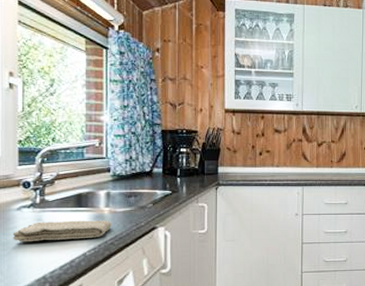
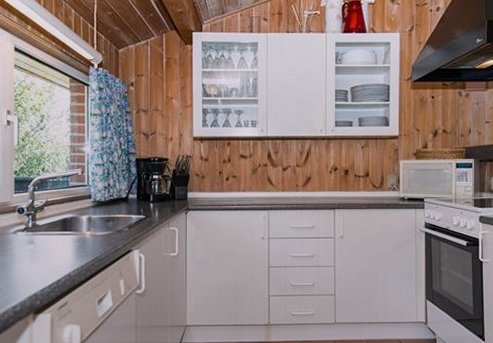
washcloth: present [12,220,112,242] -> none [9,243,92,263]

